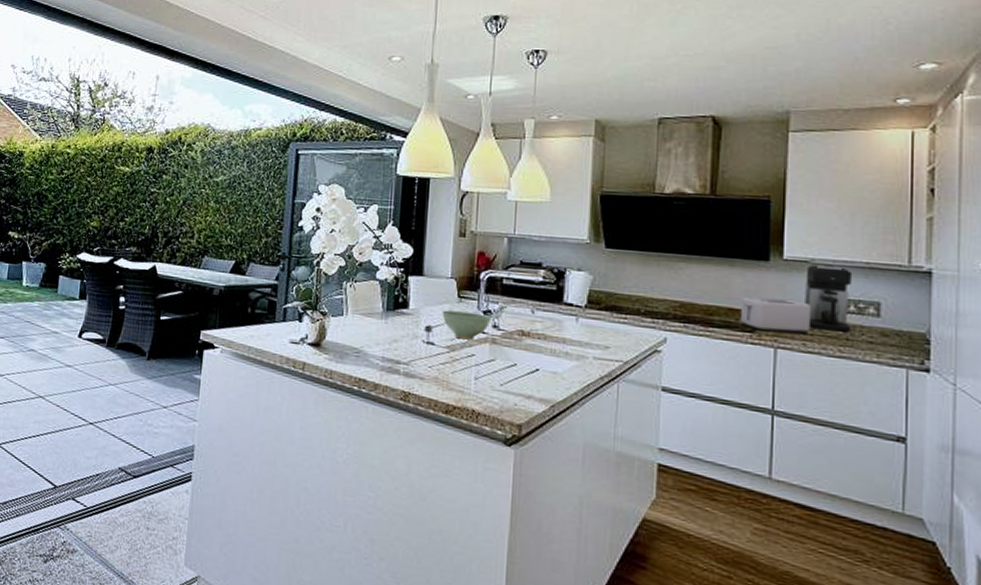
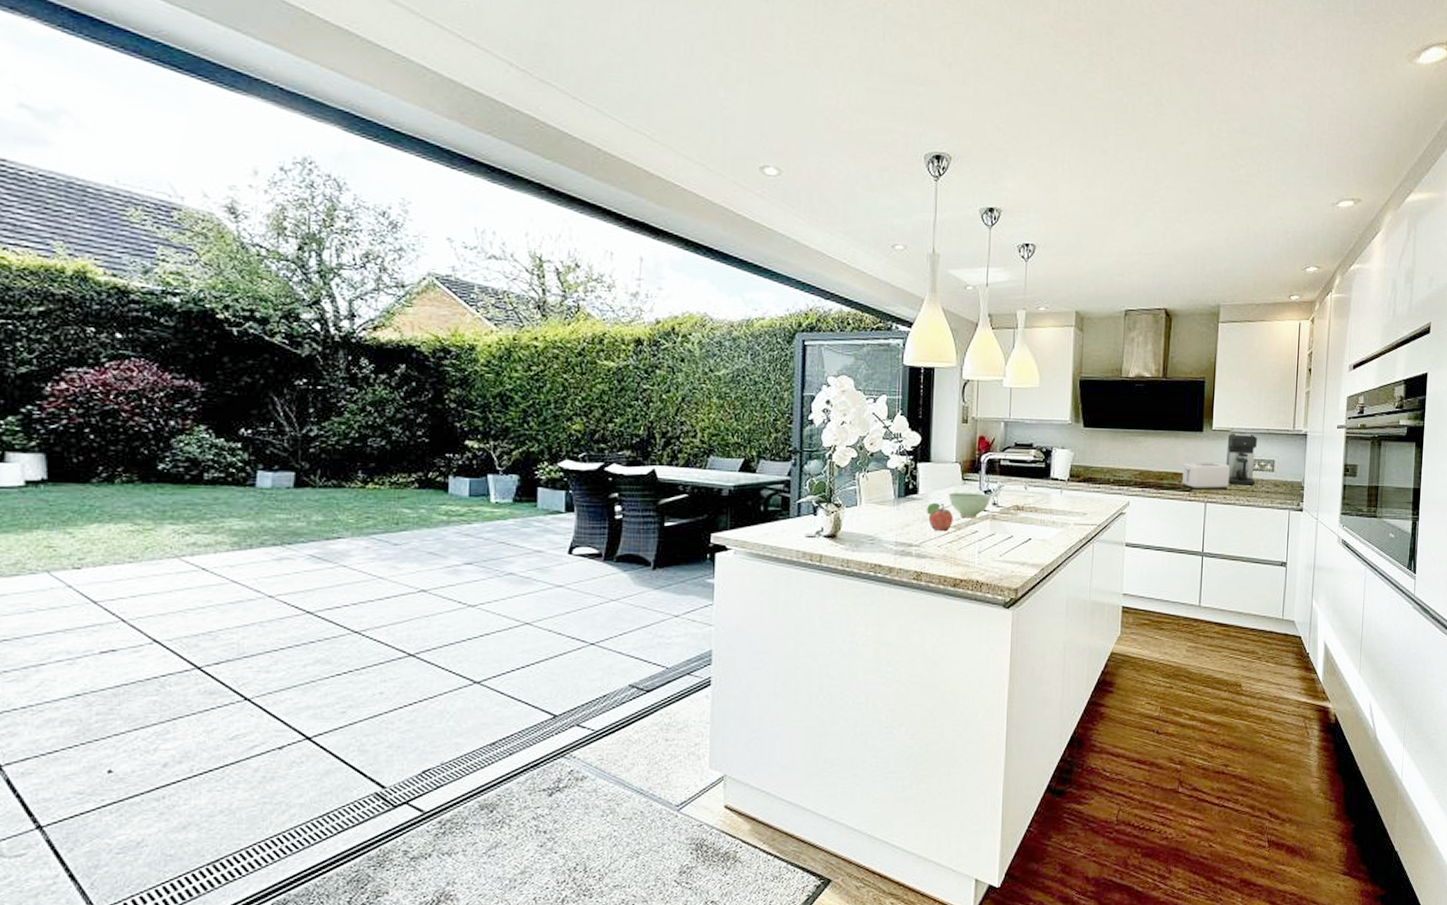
fruit: none [417,319,447,352] -> present [927,502,953,532]

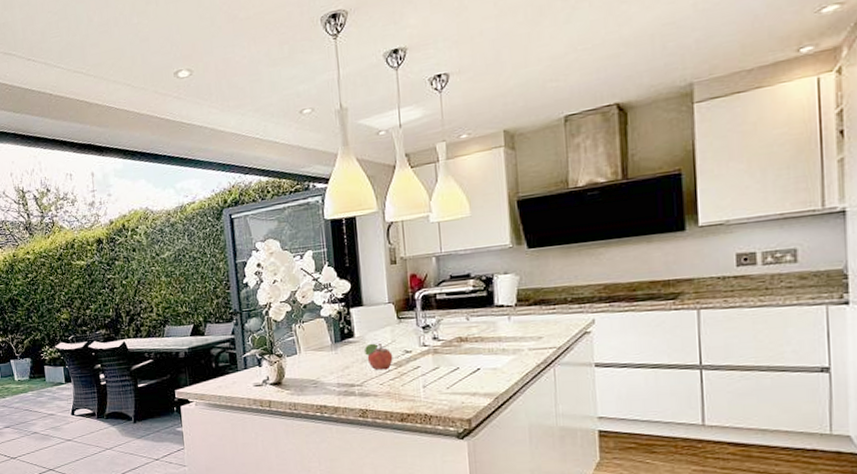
bowl: present [948,493,991,518] -> none [385,329,431,355]
toaster: present [1181,462,1231,490] -> none [661,261,731,297]
coffee maker: present [1226,434,1257,485] -> none [722,224,769,285]

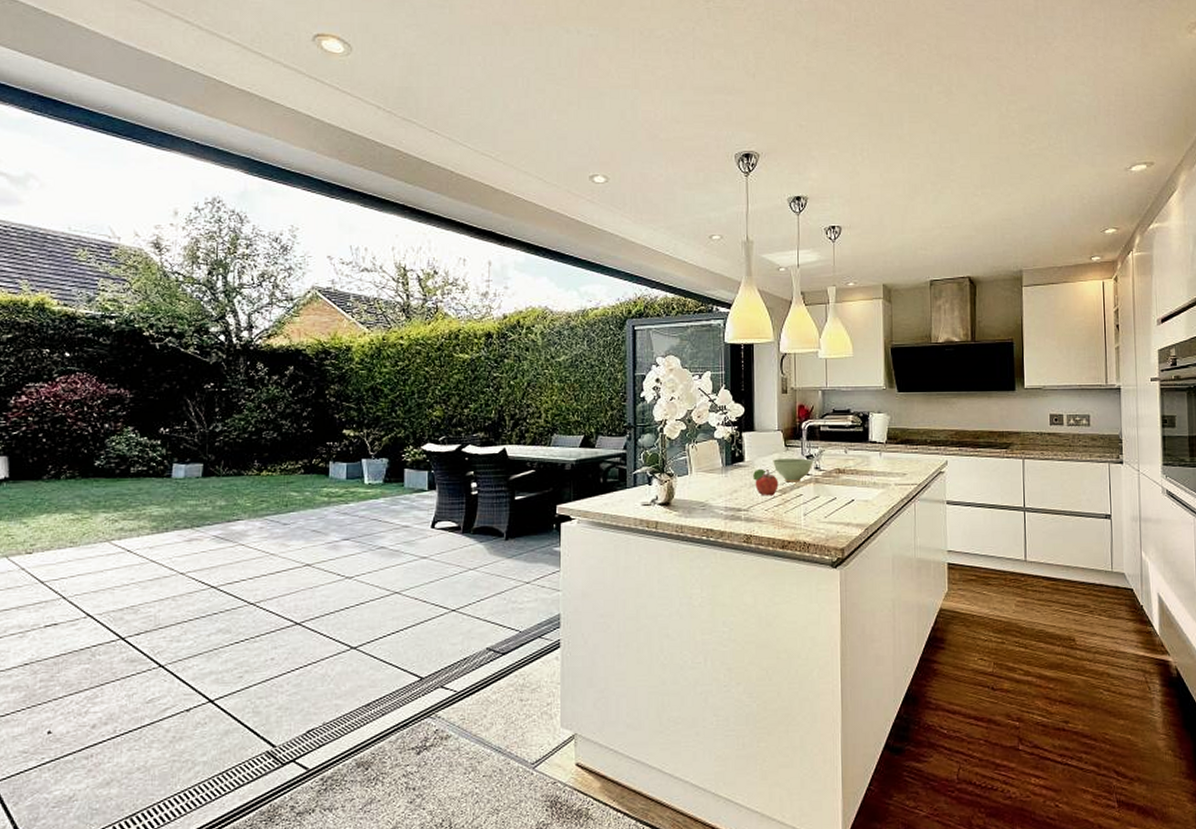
bowl: none [385,329,431,355] -> present [773,458,813,483]

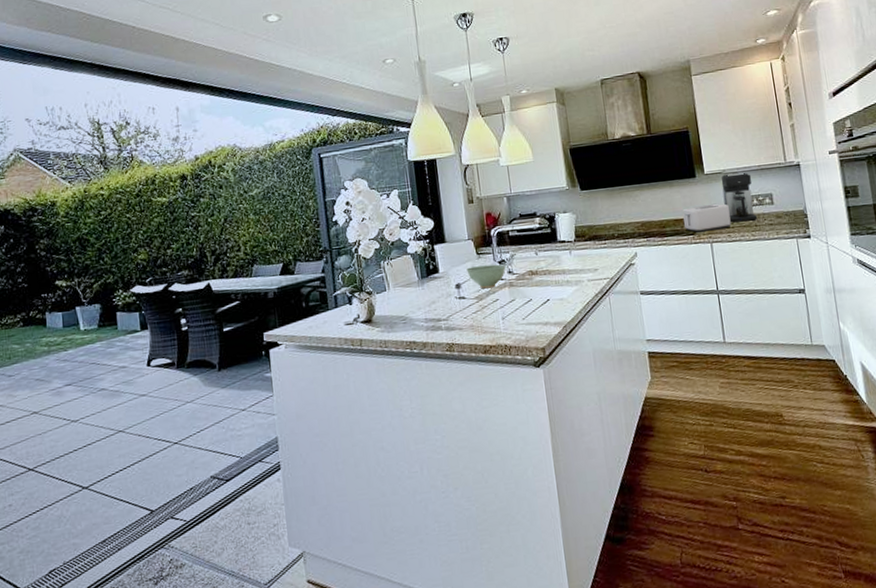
fruit: present [753,468,779,496] -> none [449,277,475,305]
toaster: none [997,419,1046,447] -> present [682,203,731,233]
coffee maker: none [1040,391,1072,441] -> present [722,173,757,223]

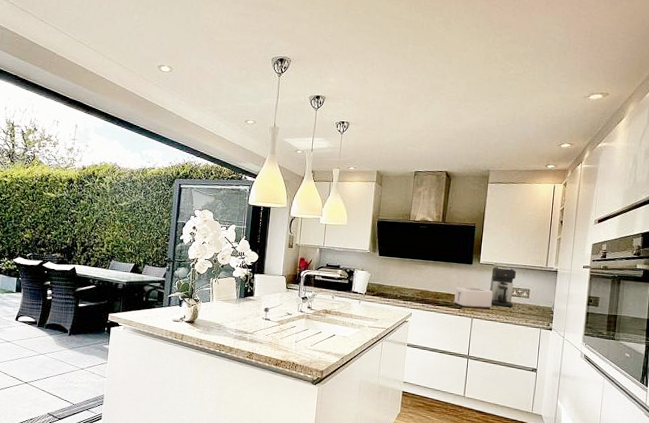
bowl: present [466,264,506,289] -> none [276,297,307,317]

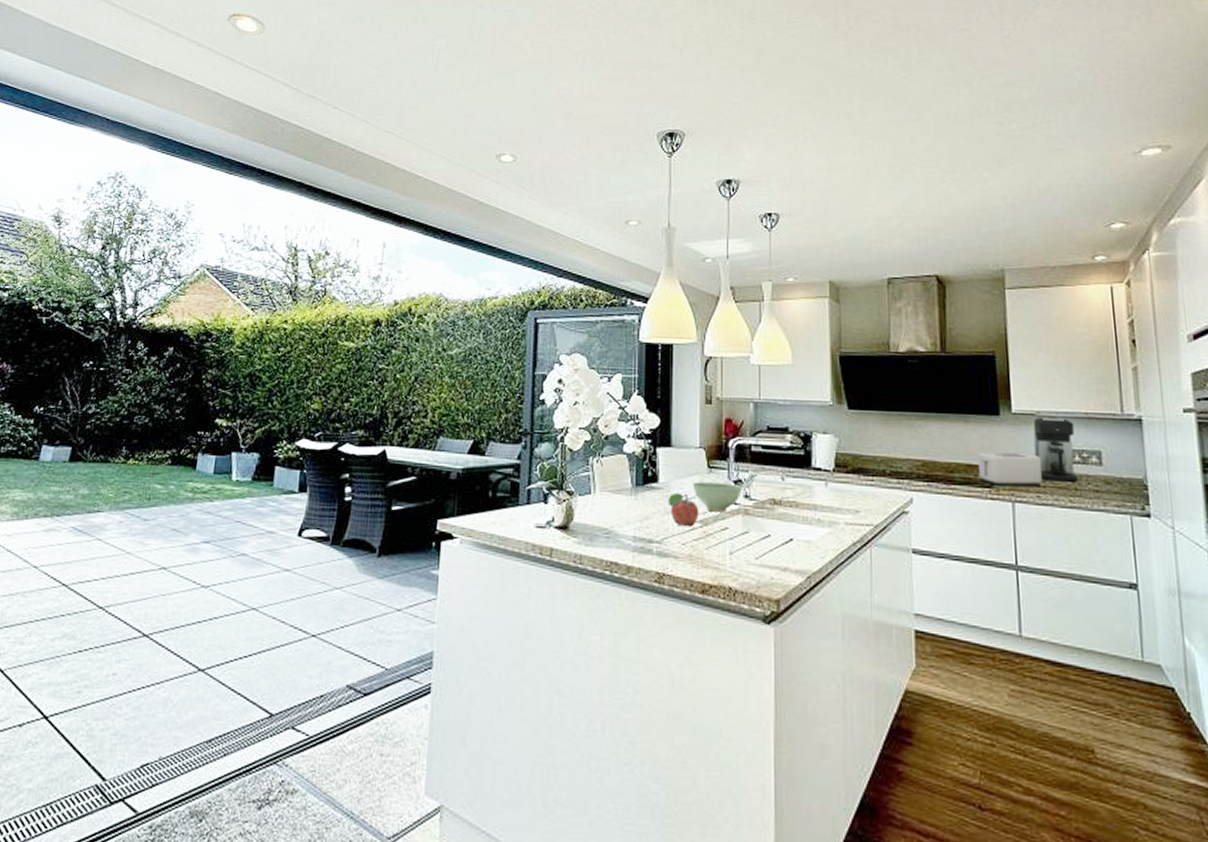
fruit: none [259,303,279,325] -> present [669,492,699,527]
bowl: none [276,297,307,317] -> present [693,482,742,513]

